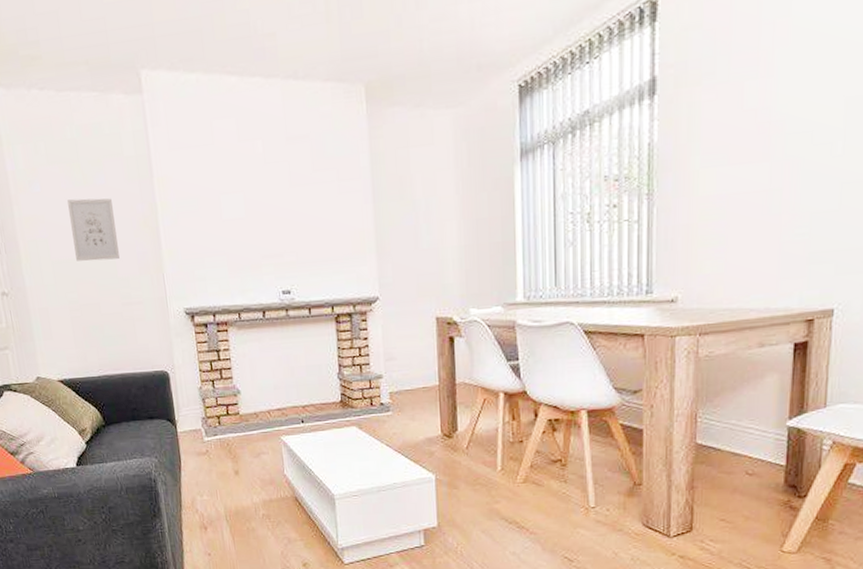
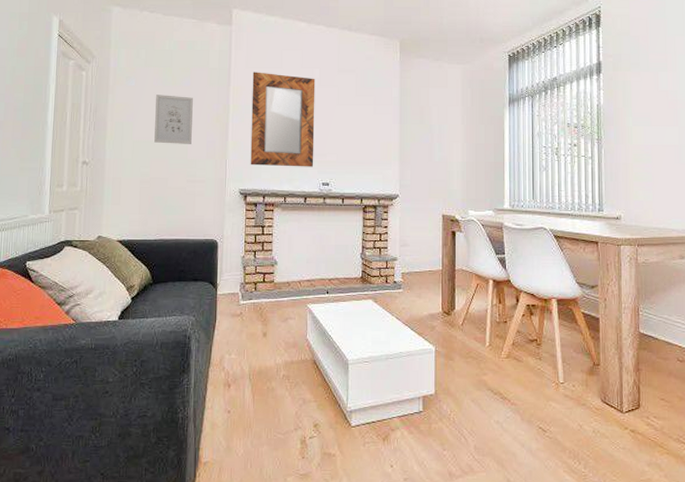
home mirror: none [178,153,270,278] -> present [250,72,316,167]

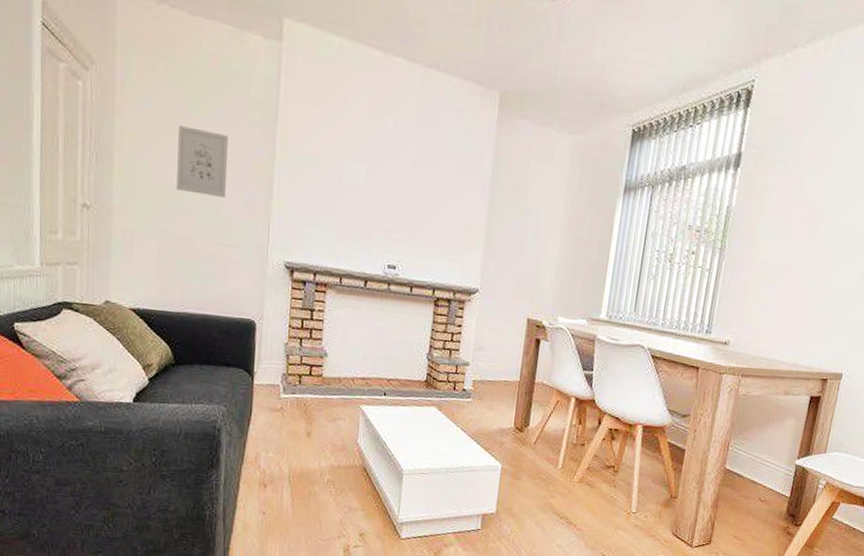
home mirror: present [250,72,316,167] -> none [299,110,389,244]

